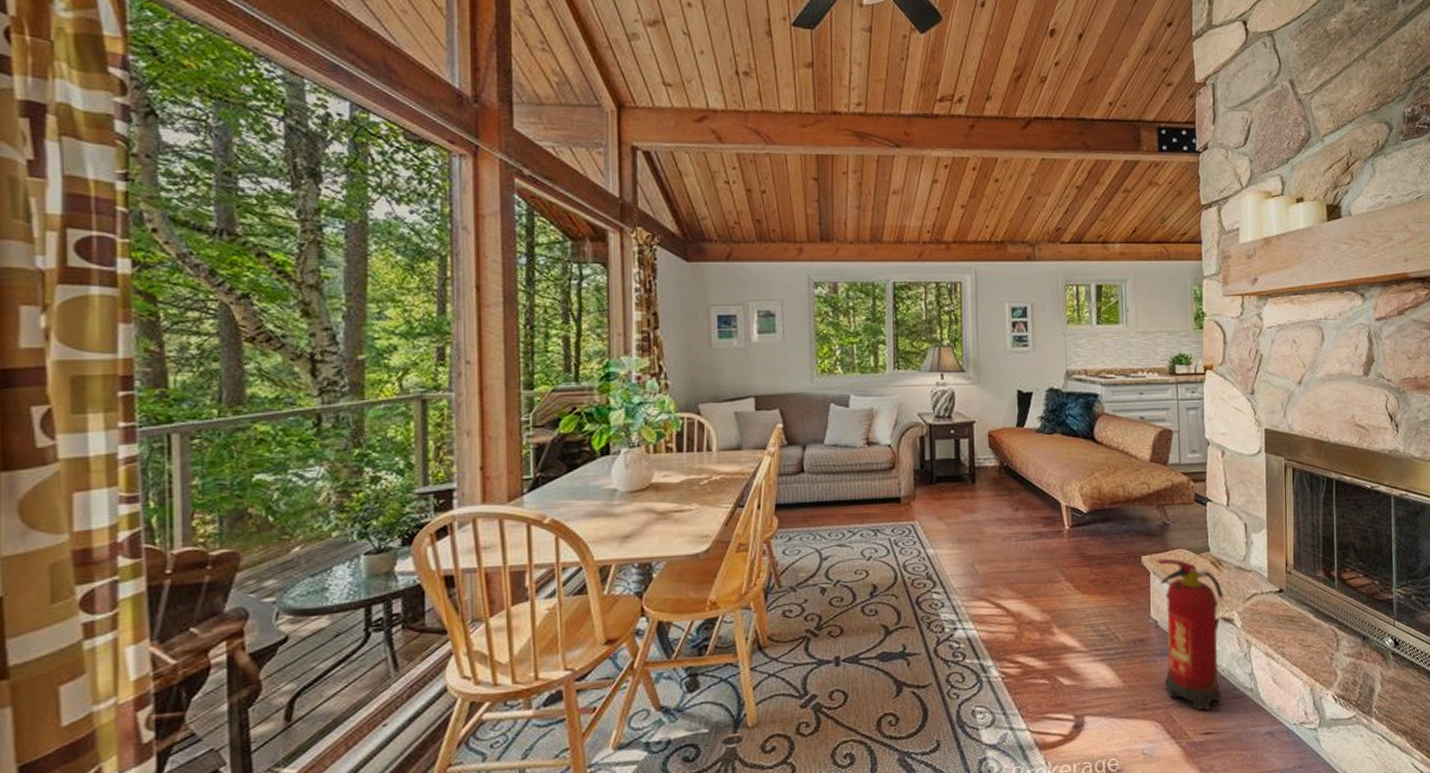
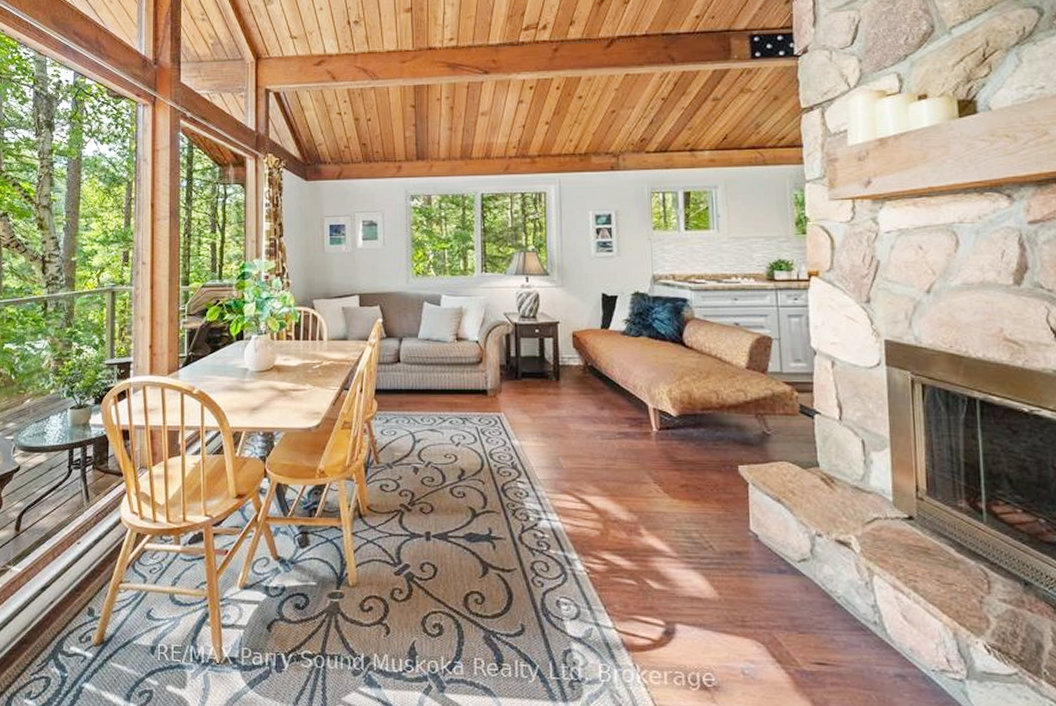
fire extinguisher: present [1156,558,1224,711] -> none [755,470,838,640]

